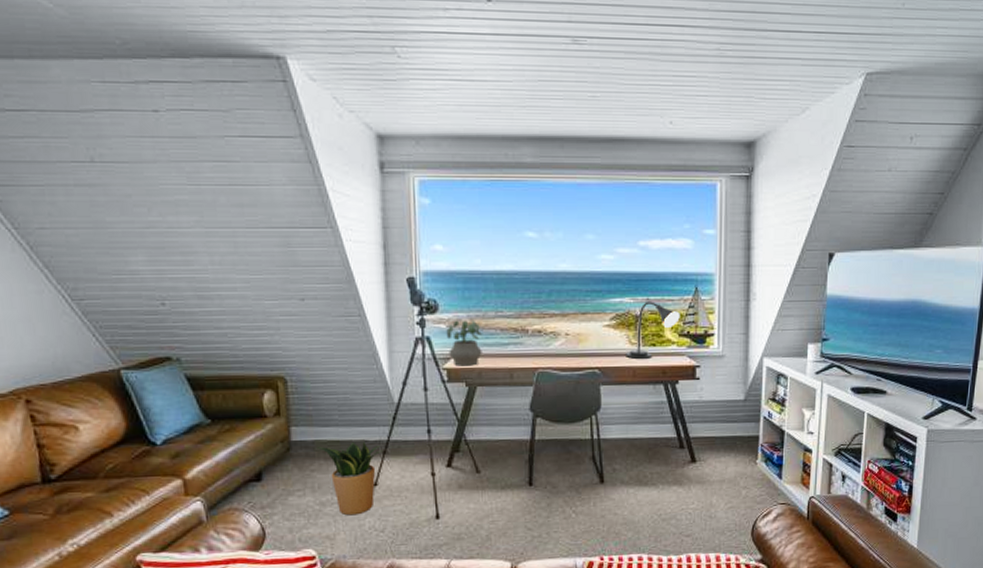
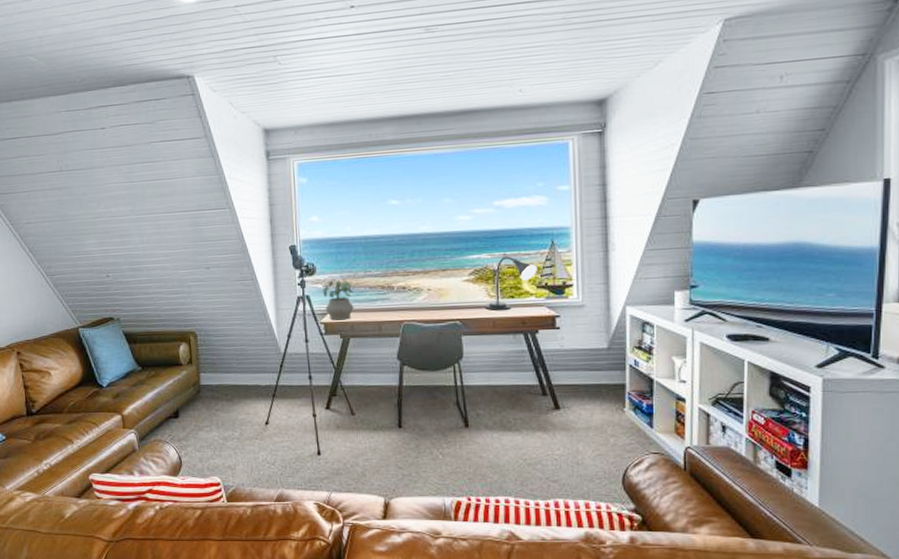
potted plant: present [316,441,383,516] -> none [220,385,272,449]

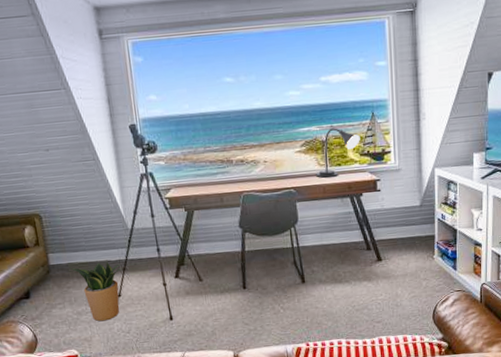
potted plant: none [220,385,272,449] -> present [70,261,123,322]
potted plant: present [323,279,354,321] -> none [165,155,196,195]

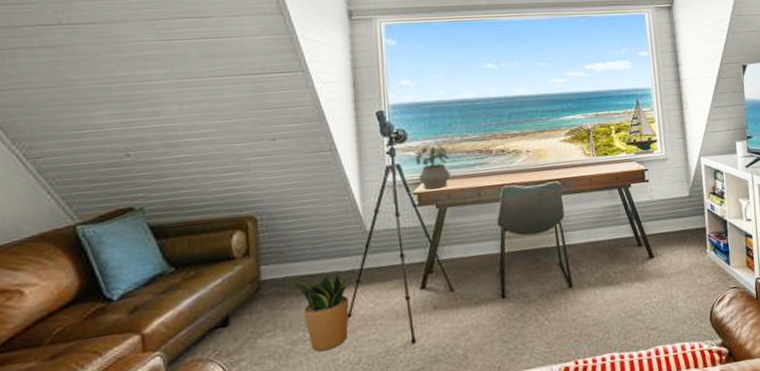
potted plant: none [165,155,196,195] -> present [415,145,451,190]
desk lamp: present [316,128,360,178] -> none [582,116,626,169]

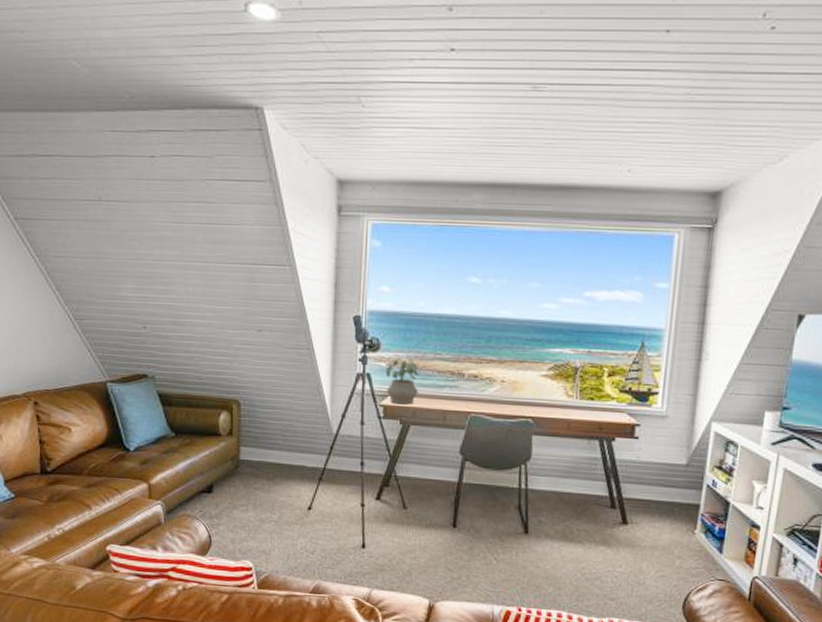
potted plant: present [287,272,356,352] -> none [261,466,319,535]

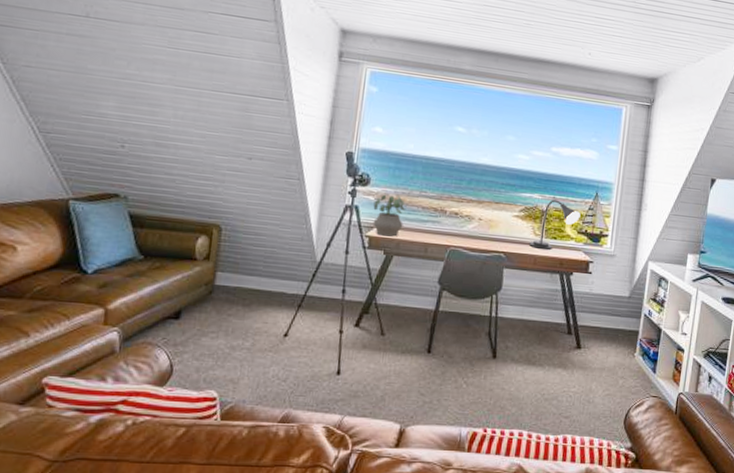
desk lamp: none [561,354,623,412] -> present [529,199,581,250]

